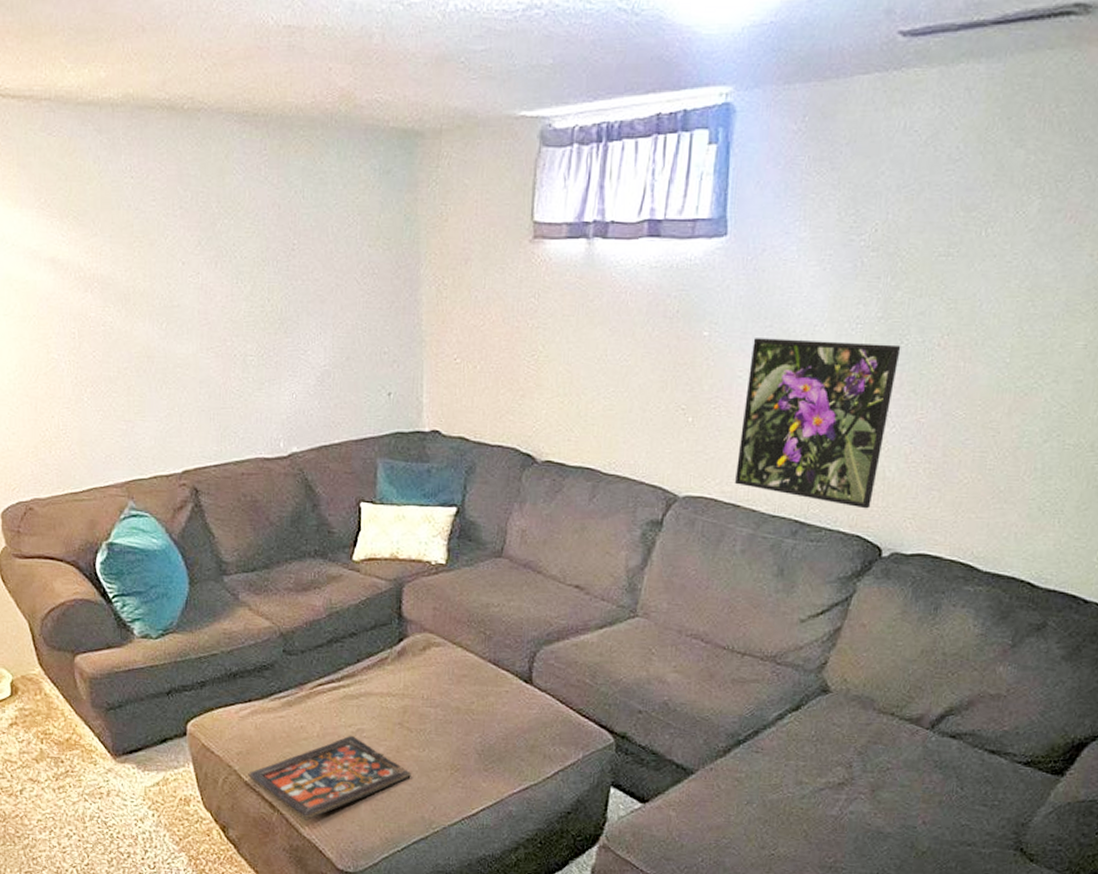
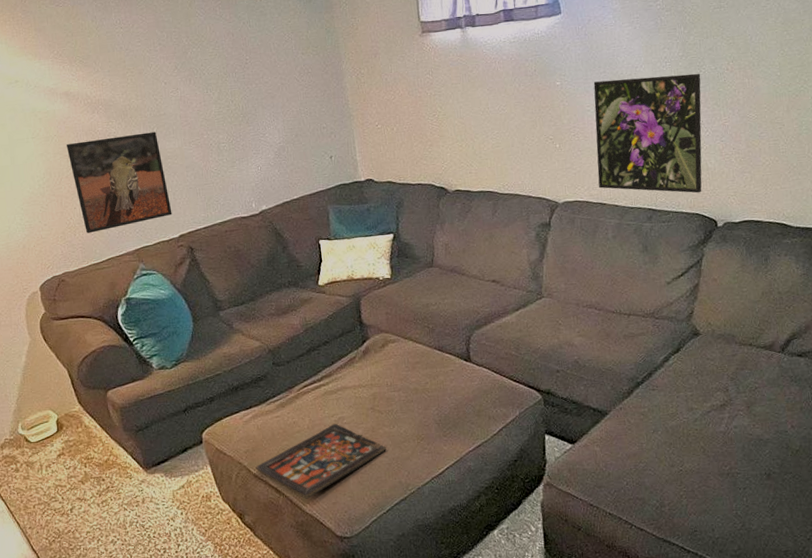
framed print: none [47,327,176,452] -> present [66,132,172,233]

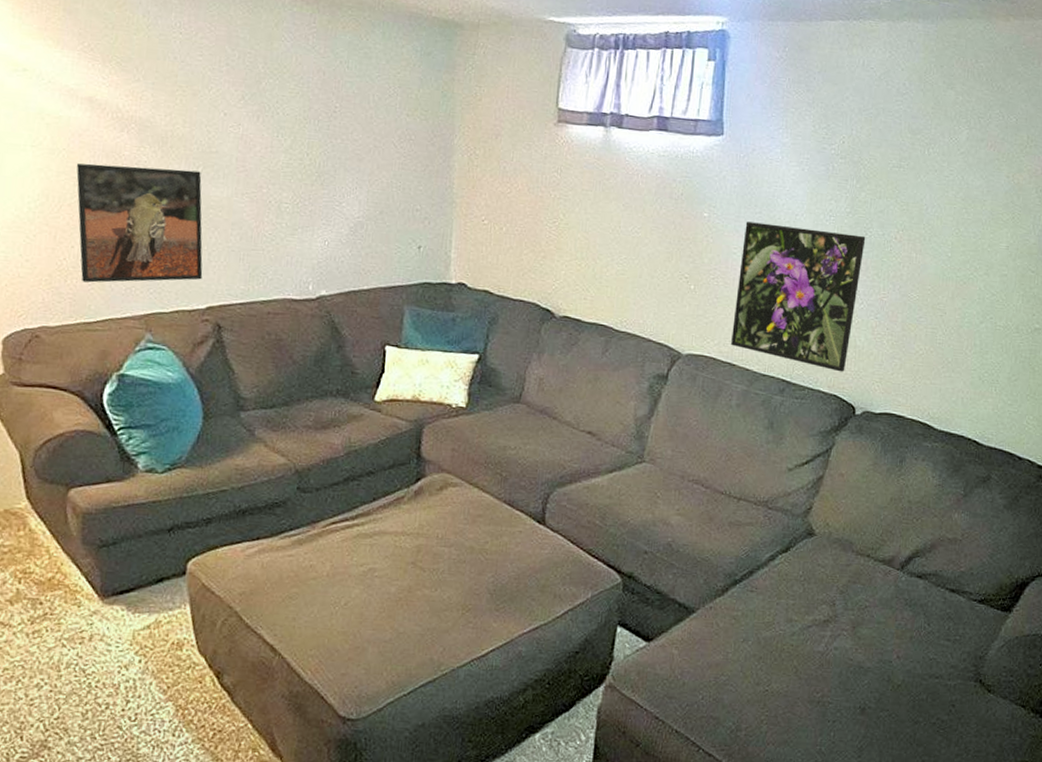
board game: present [255,423,386,499] -> none [250,574,422,664]

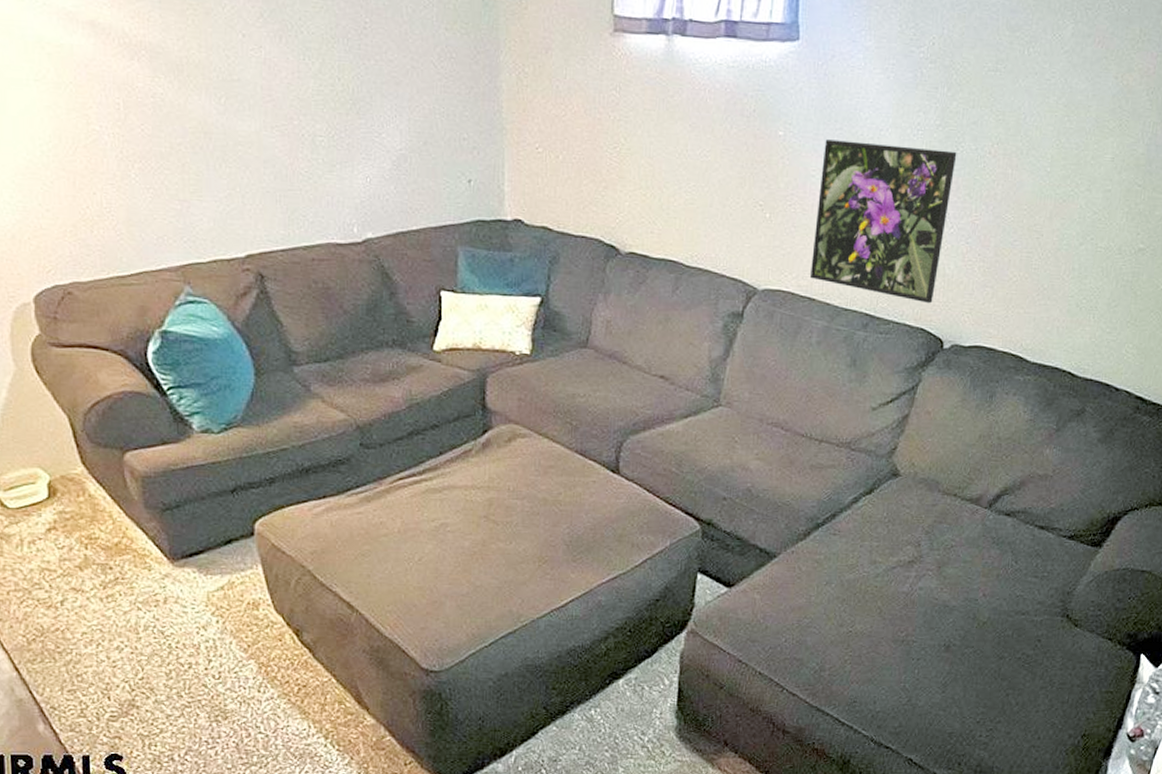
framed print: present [76,163,203,283] -> none [86,98,238,233]

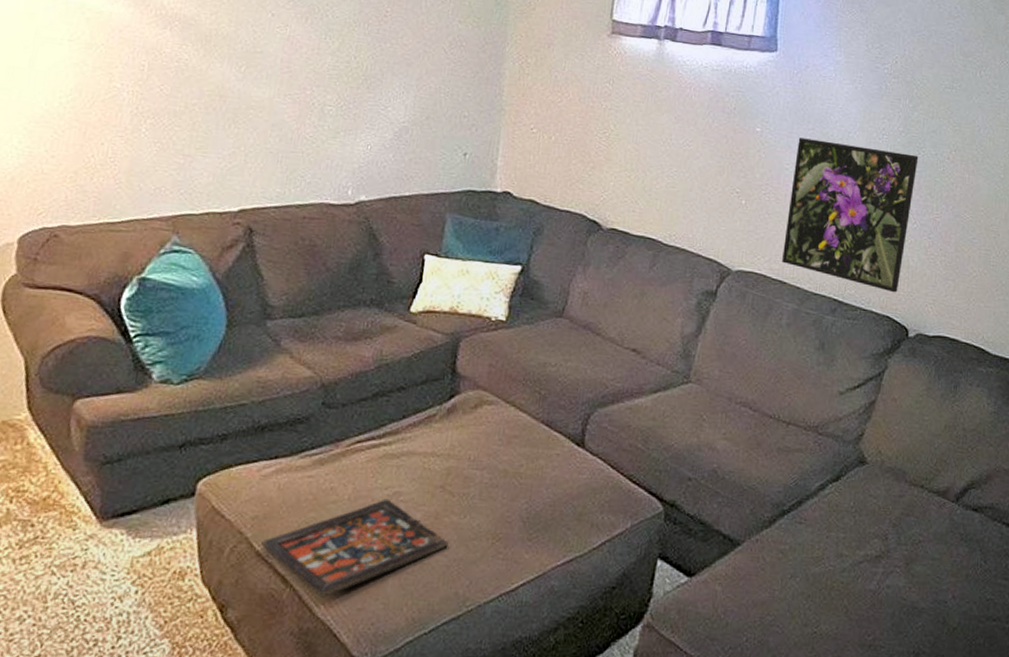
board game: none [323,530,498,620] -> present [261,498,449,598]

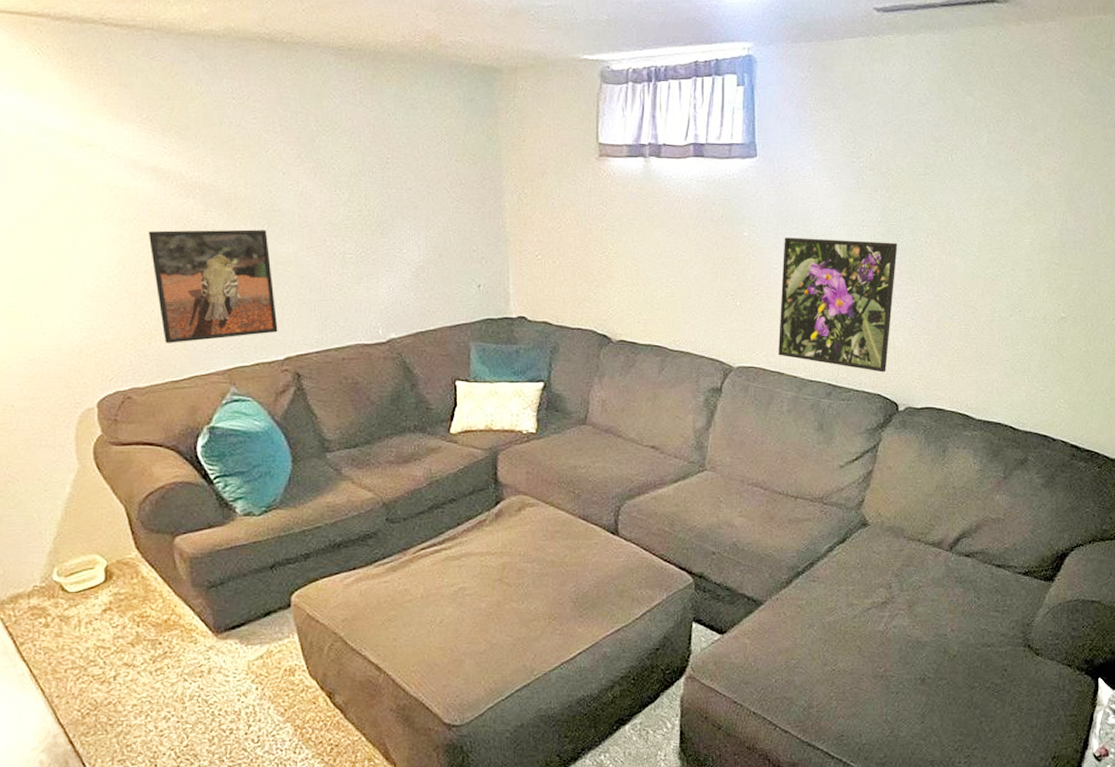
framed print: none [108,59,244,182] -> present [148,229,278,343]
board game: present [261,498,449,598] -> none [354,594,512,679]

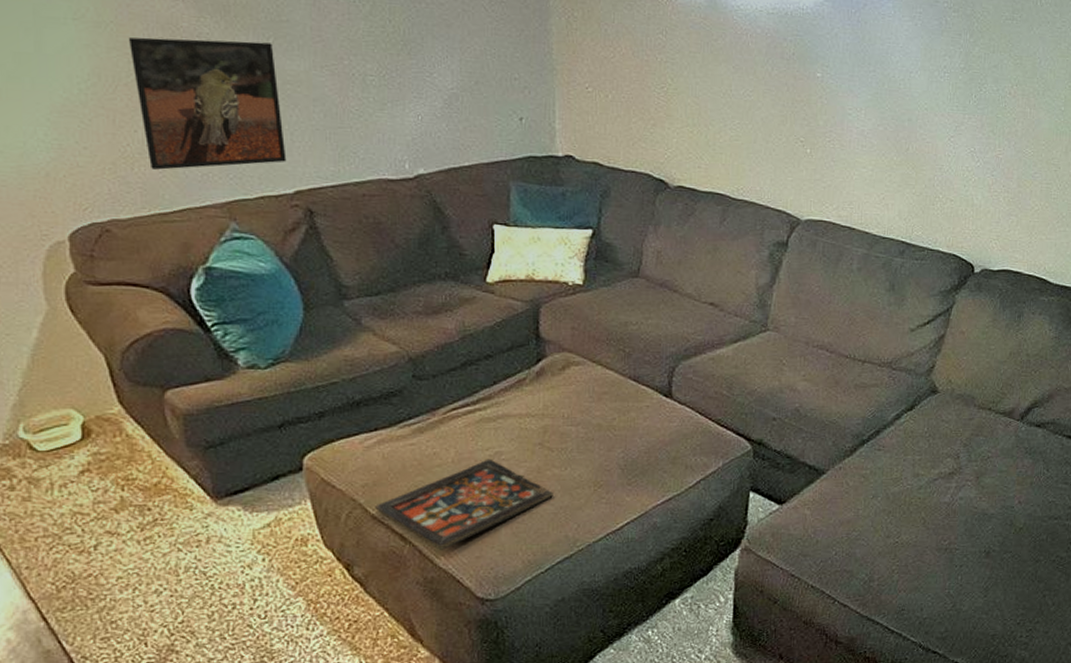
board game: none [354,594,512,679] -> present [375,459,553,550]
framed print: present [778,237,898,373] -> none [850,81,981,231]

